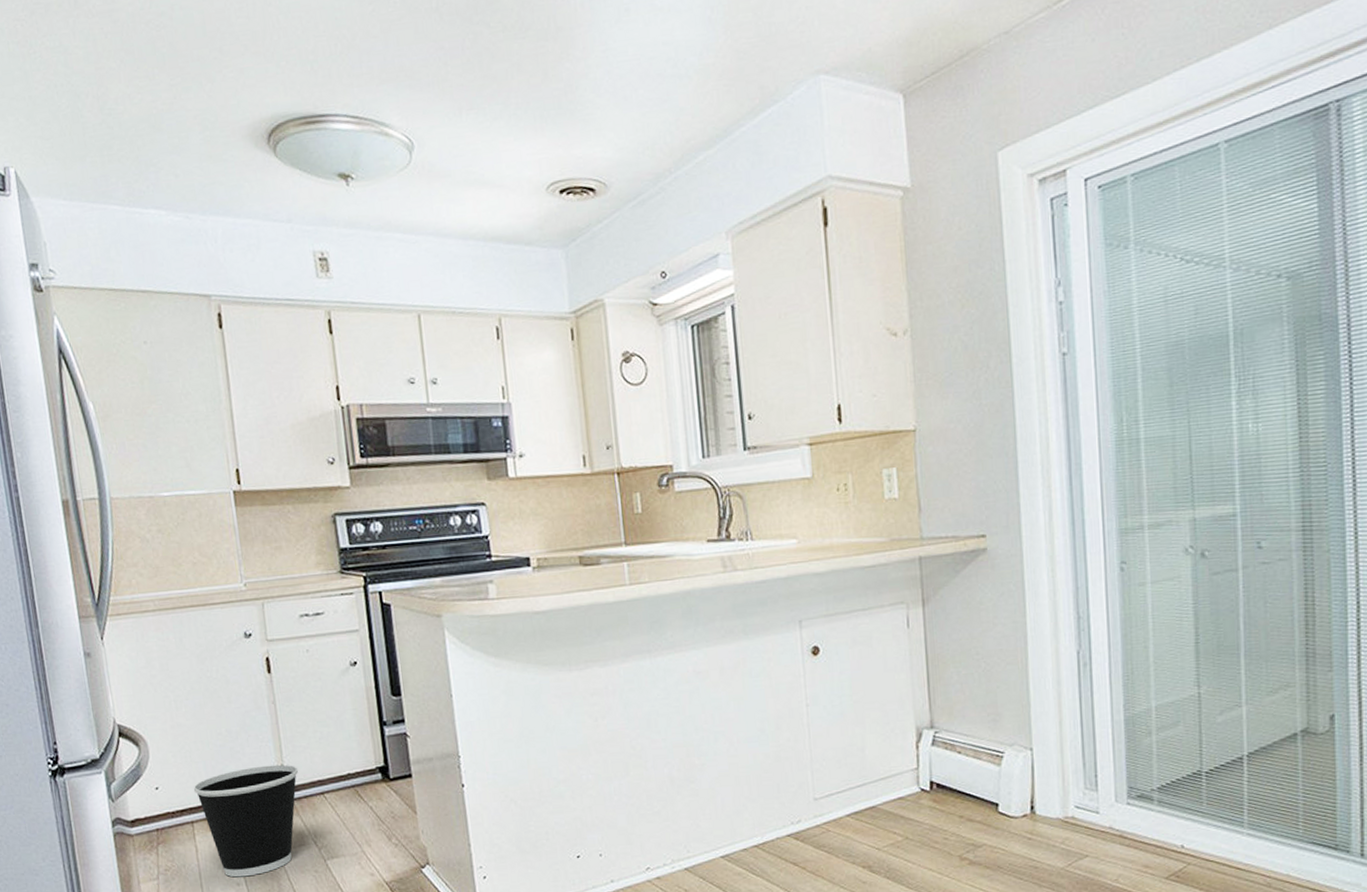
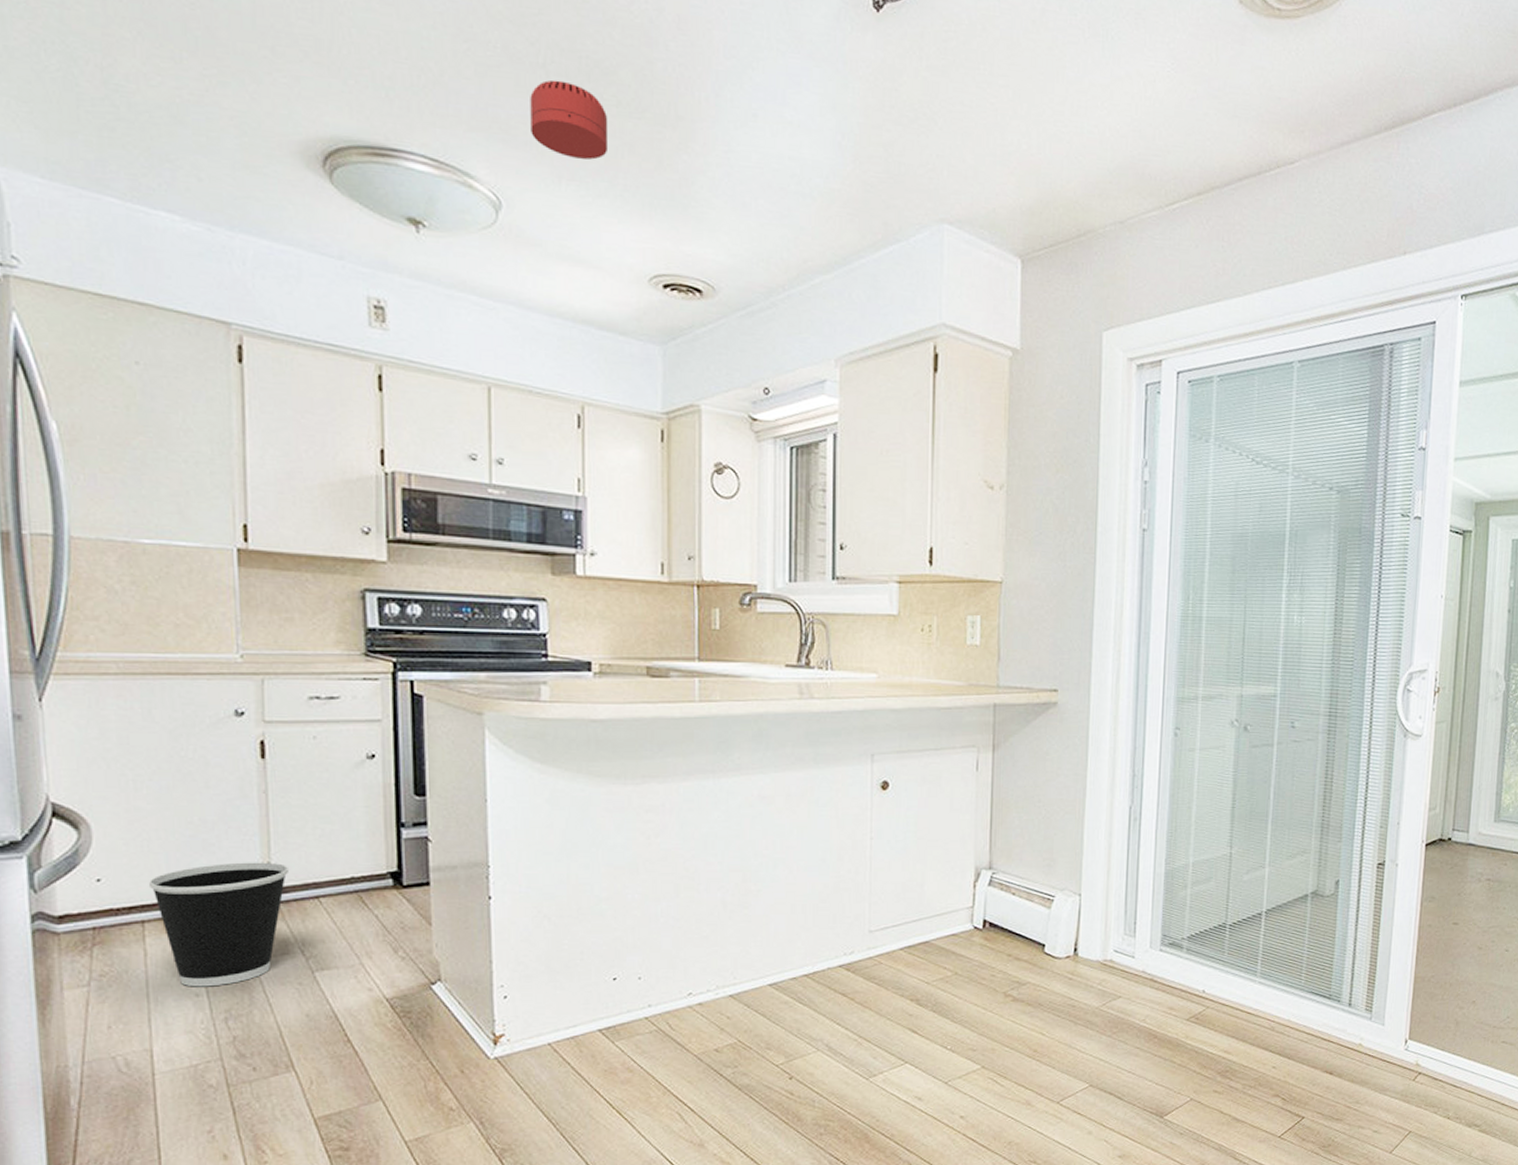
smoke detector: none [428,19,499,89] -> present [530,79,609,160]

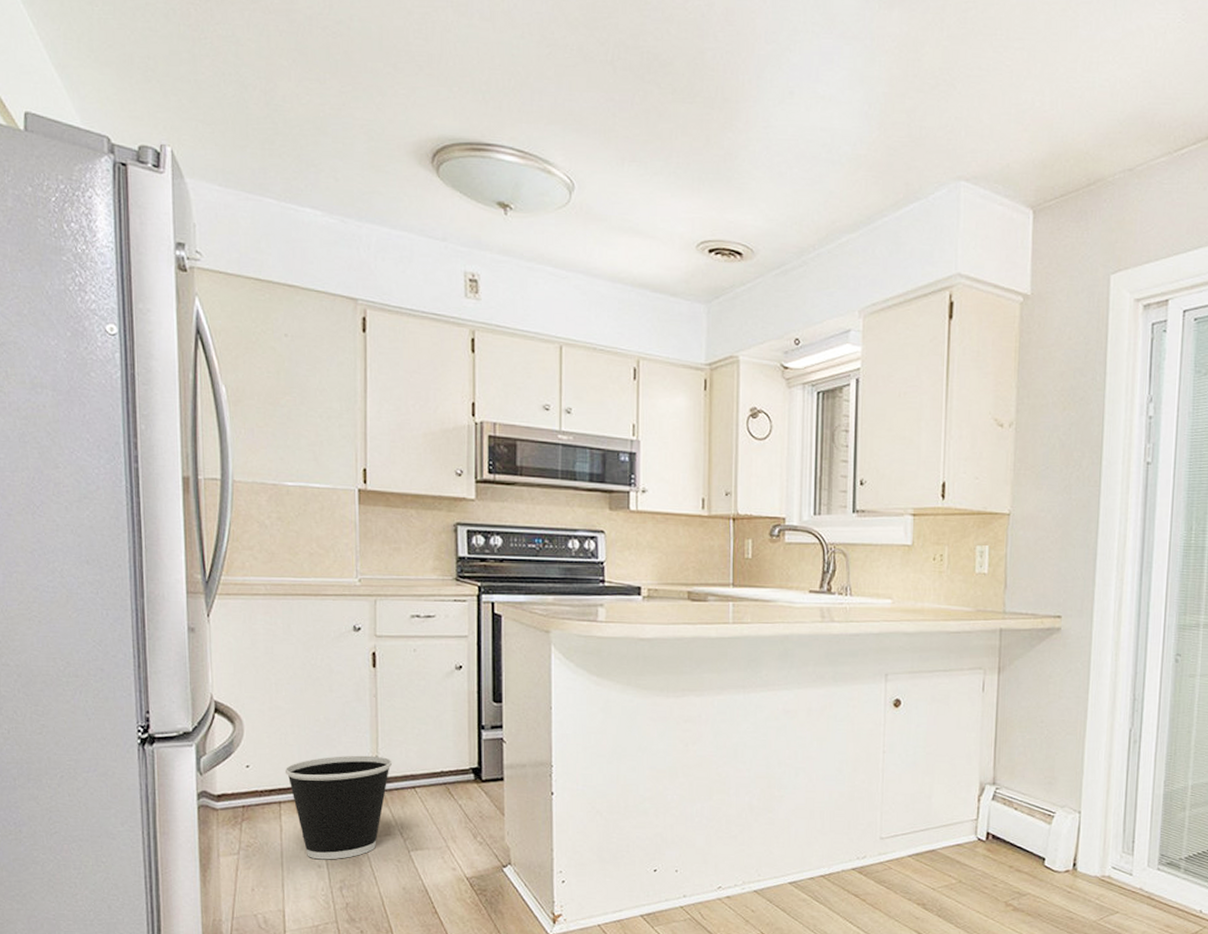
smoke detector: present [530,79,609,160] -> none [600,74,665,142]

